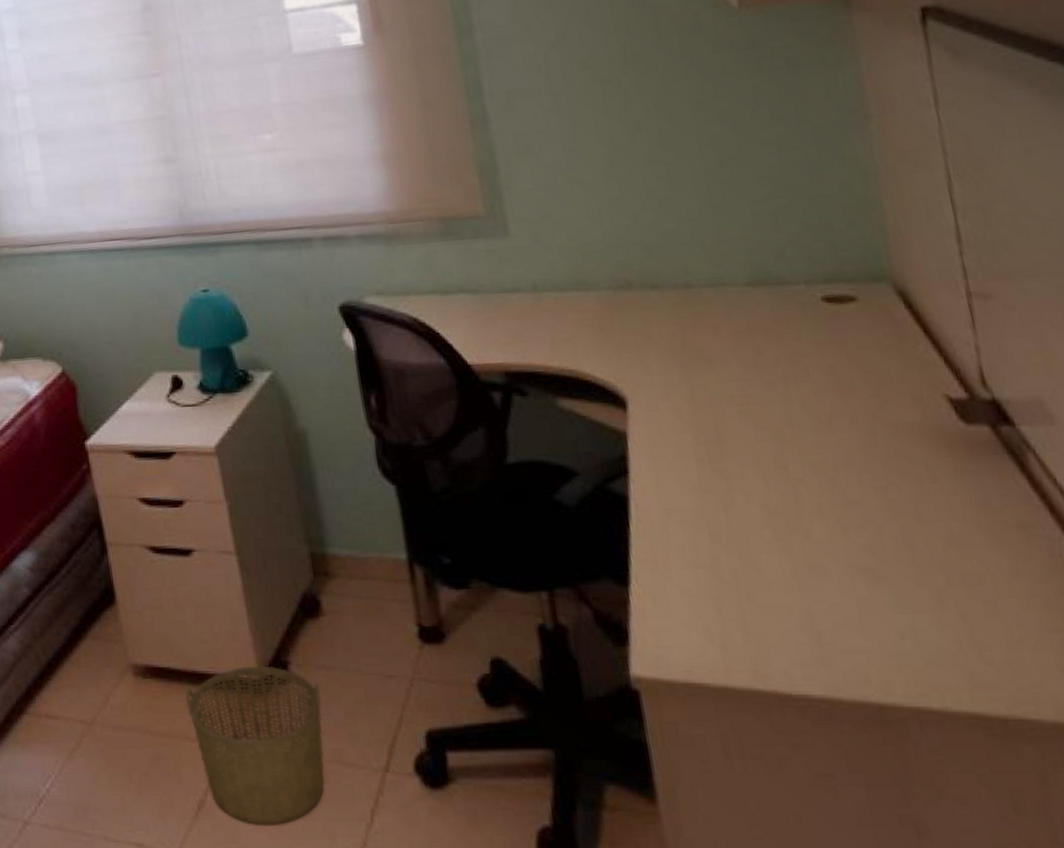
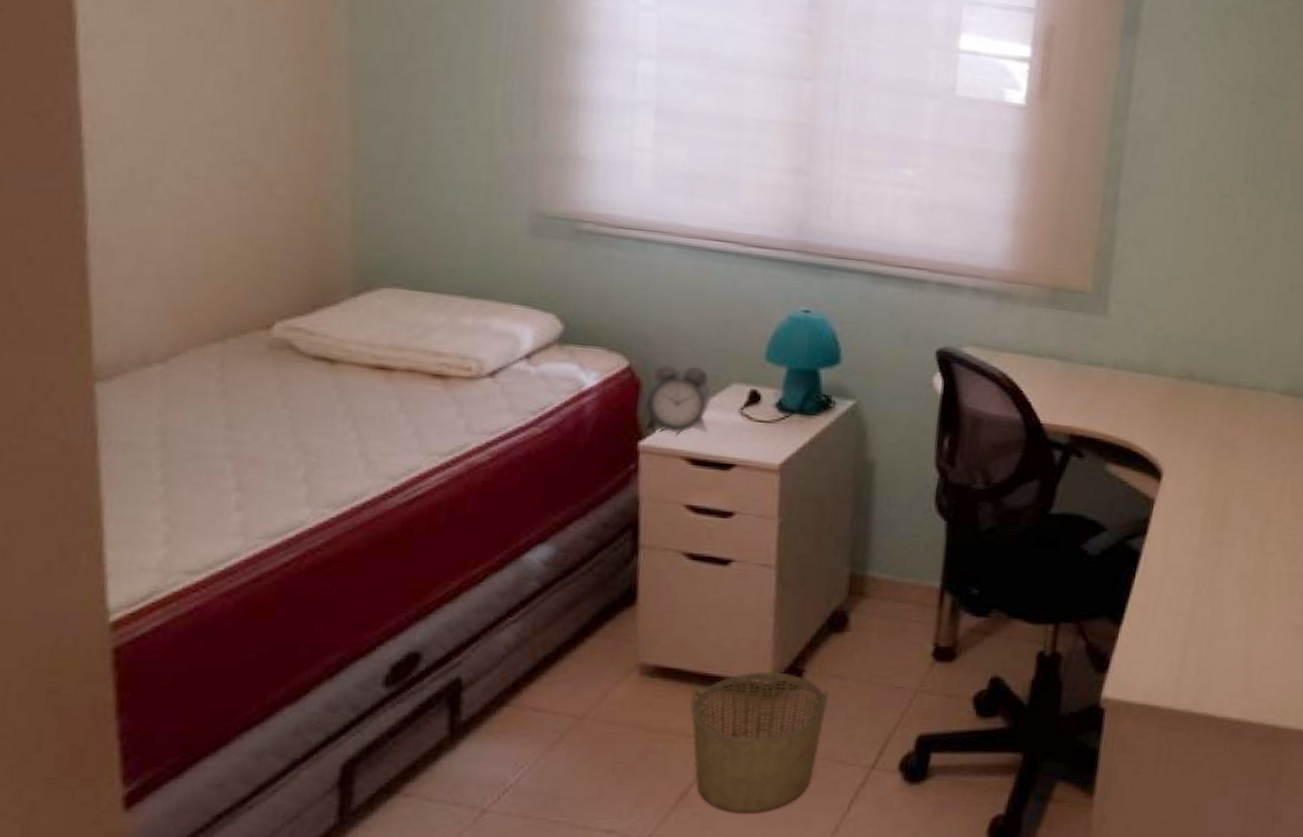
alarm clock: none [83,361,144,431] -> present [644,364,713,434]

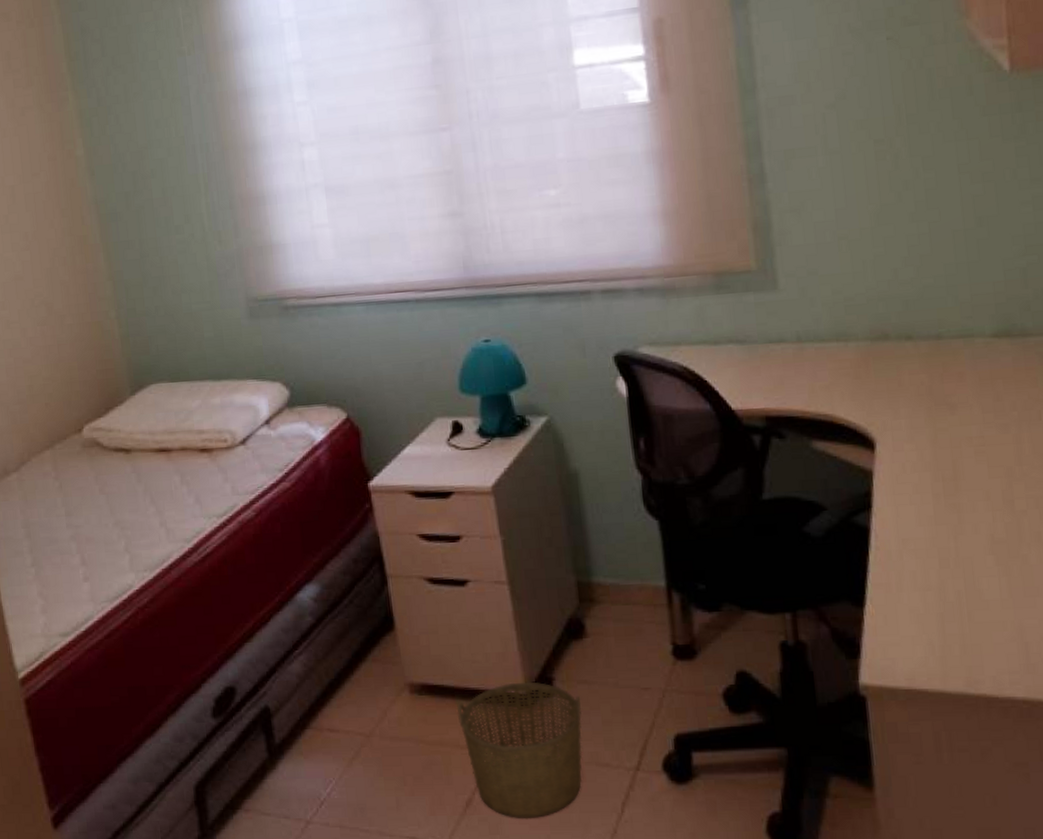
alarm clock: present [644,364,713,434] -> none [367,408,424,473]

